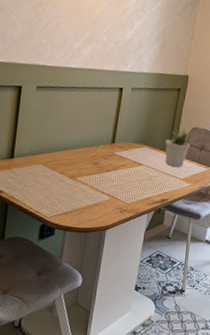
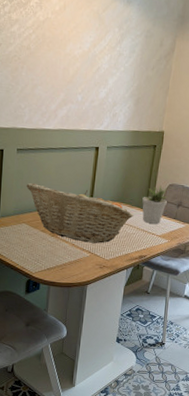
fruit basket: none [45,121,157,186] -> present [26,182,134,243]

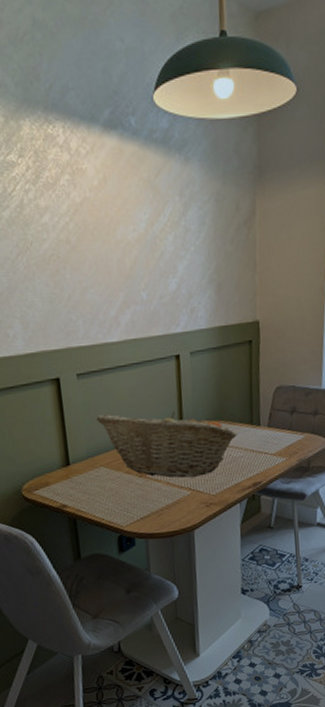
potted plant: present [142,186,167,224] -> none [245,391,277,441]

